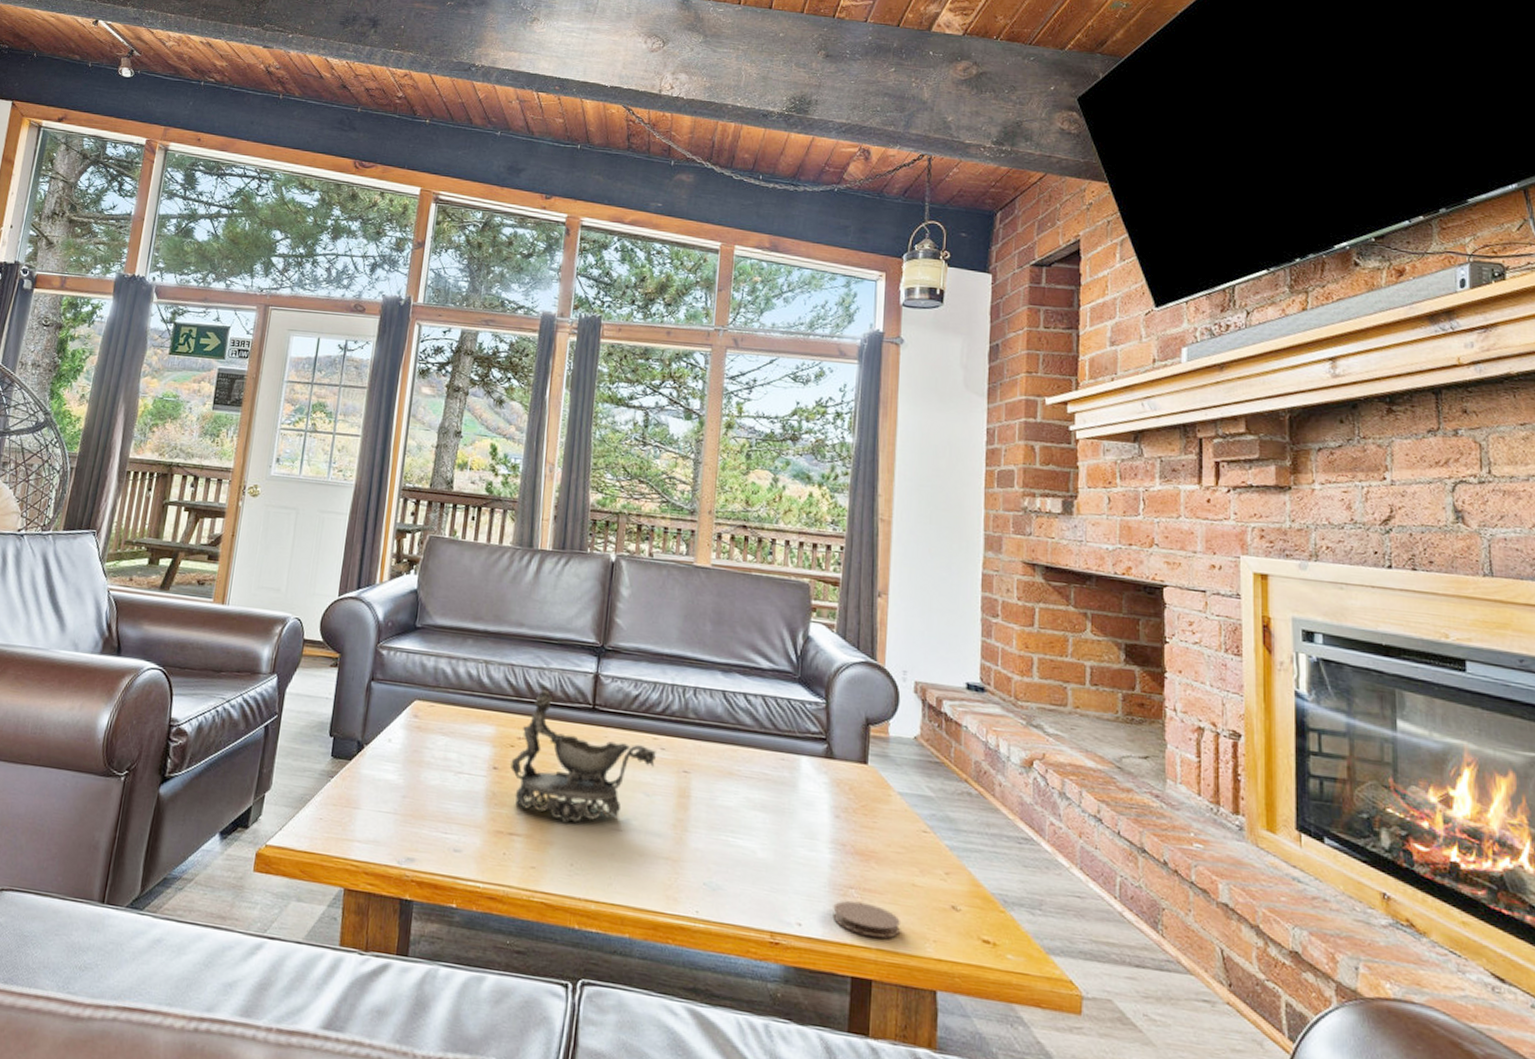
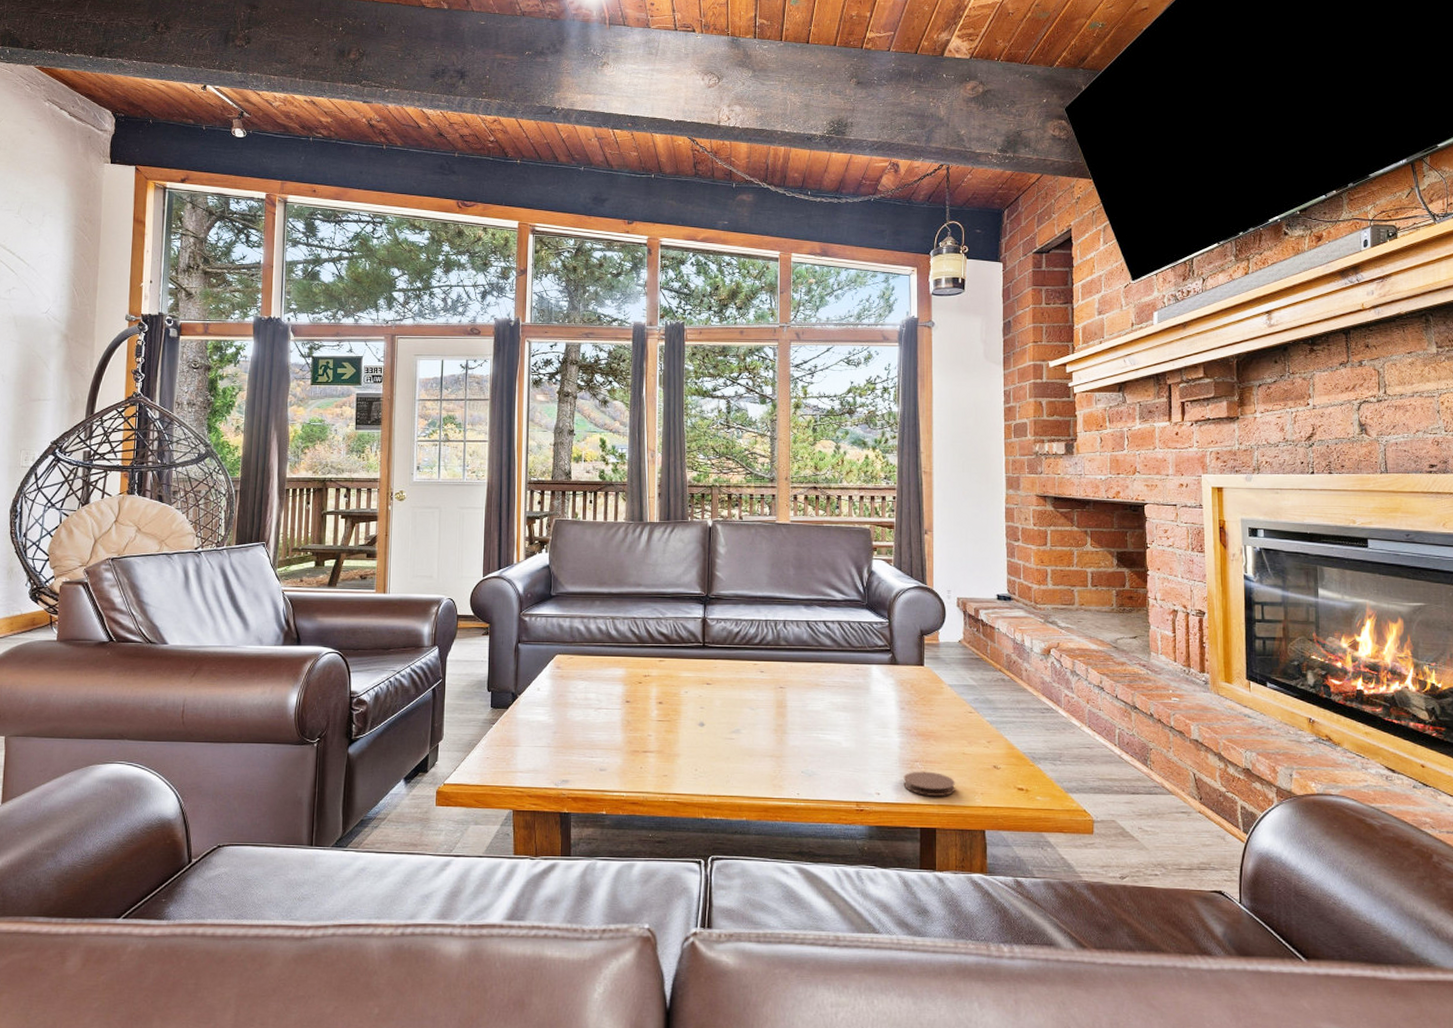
decorative bowl: present [510,689,656,823] -> none [640,635,757,738]

